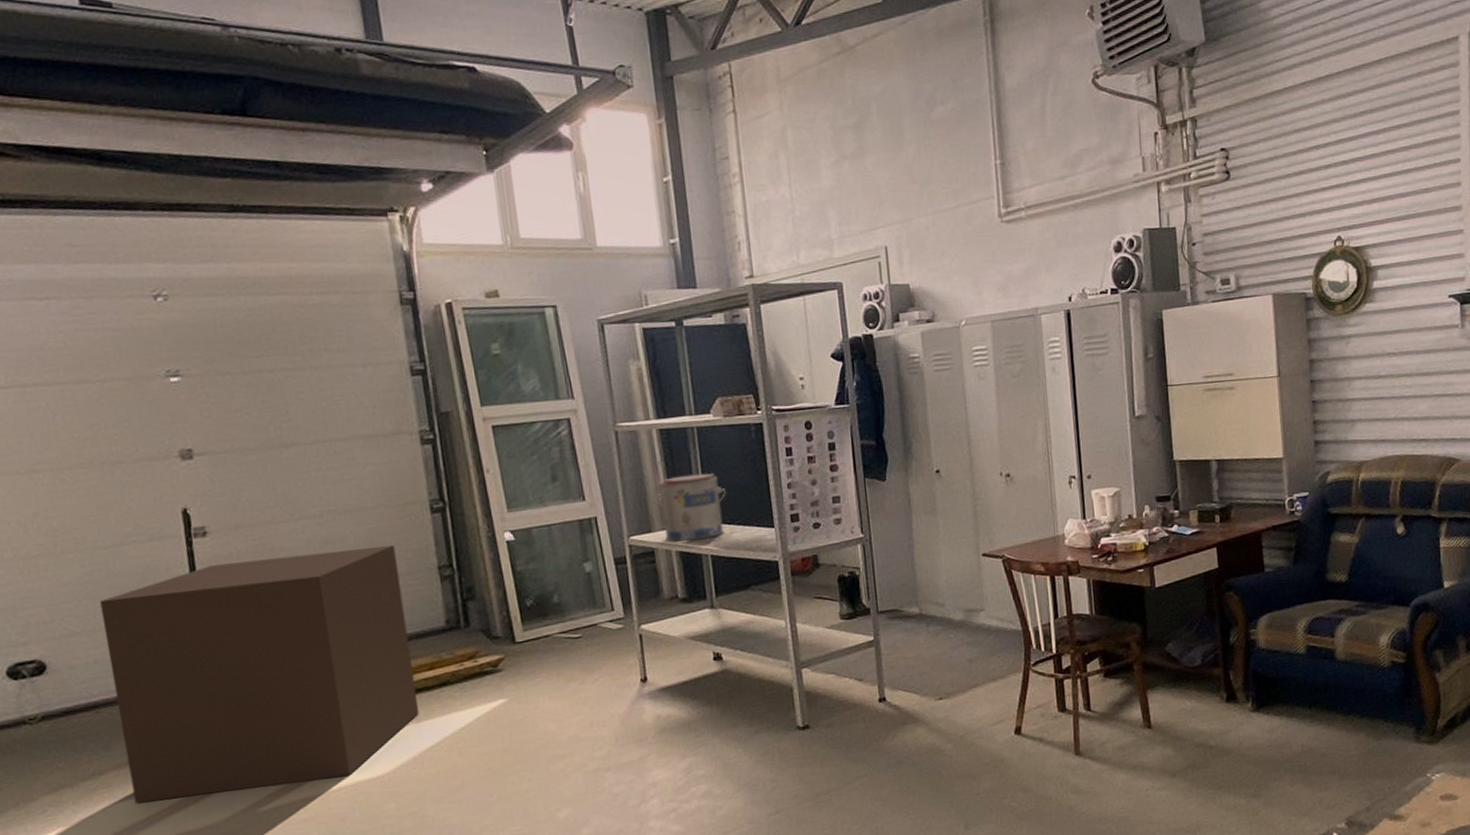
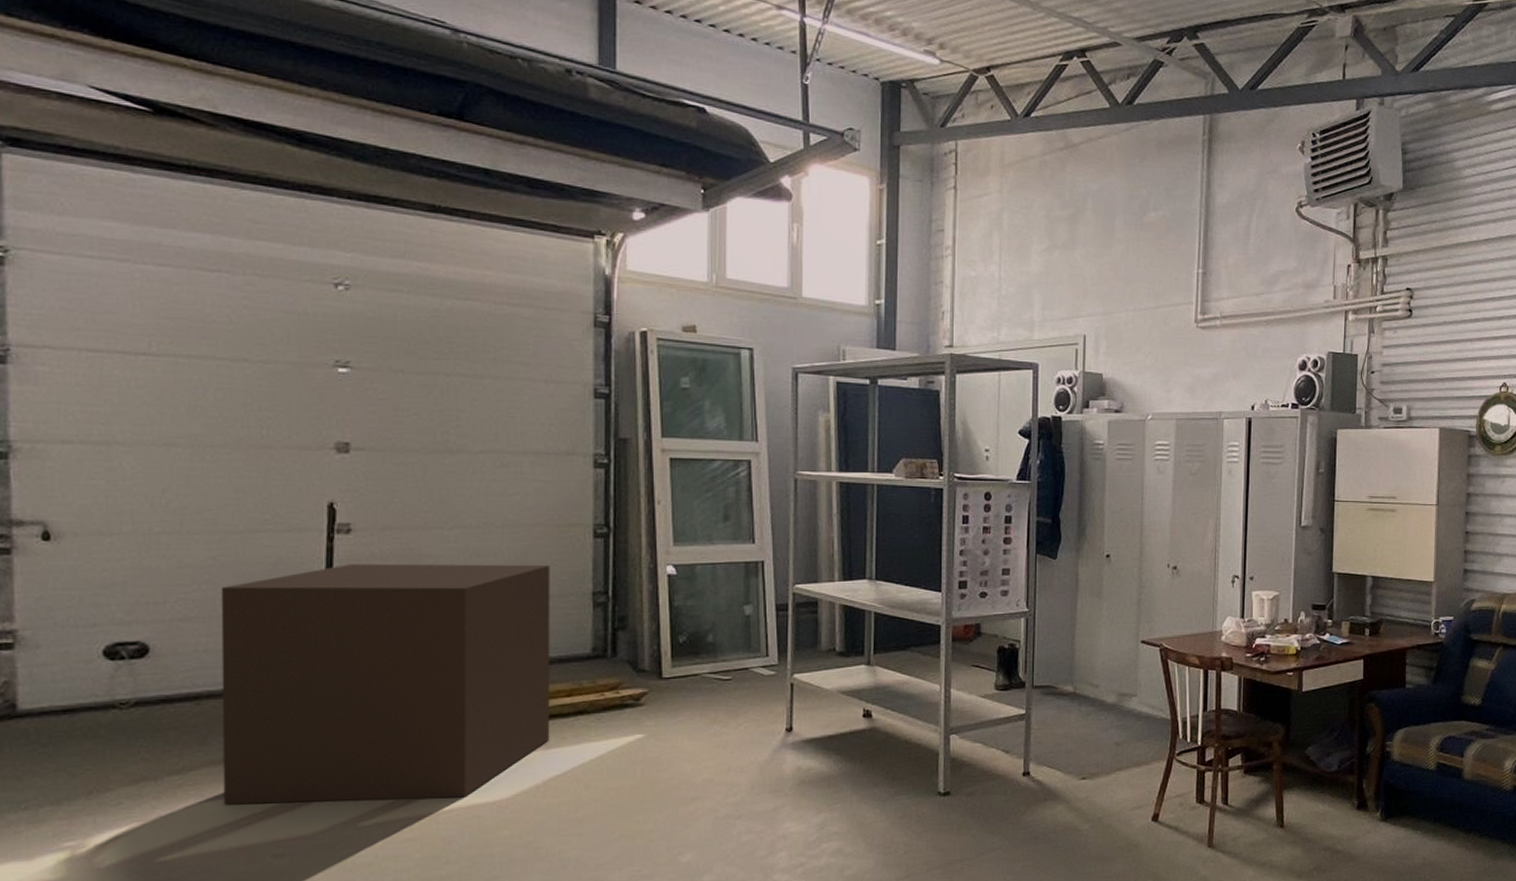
paint can: present [654,473,726,543] -> none [825,530,898,596]

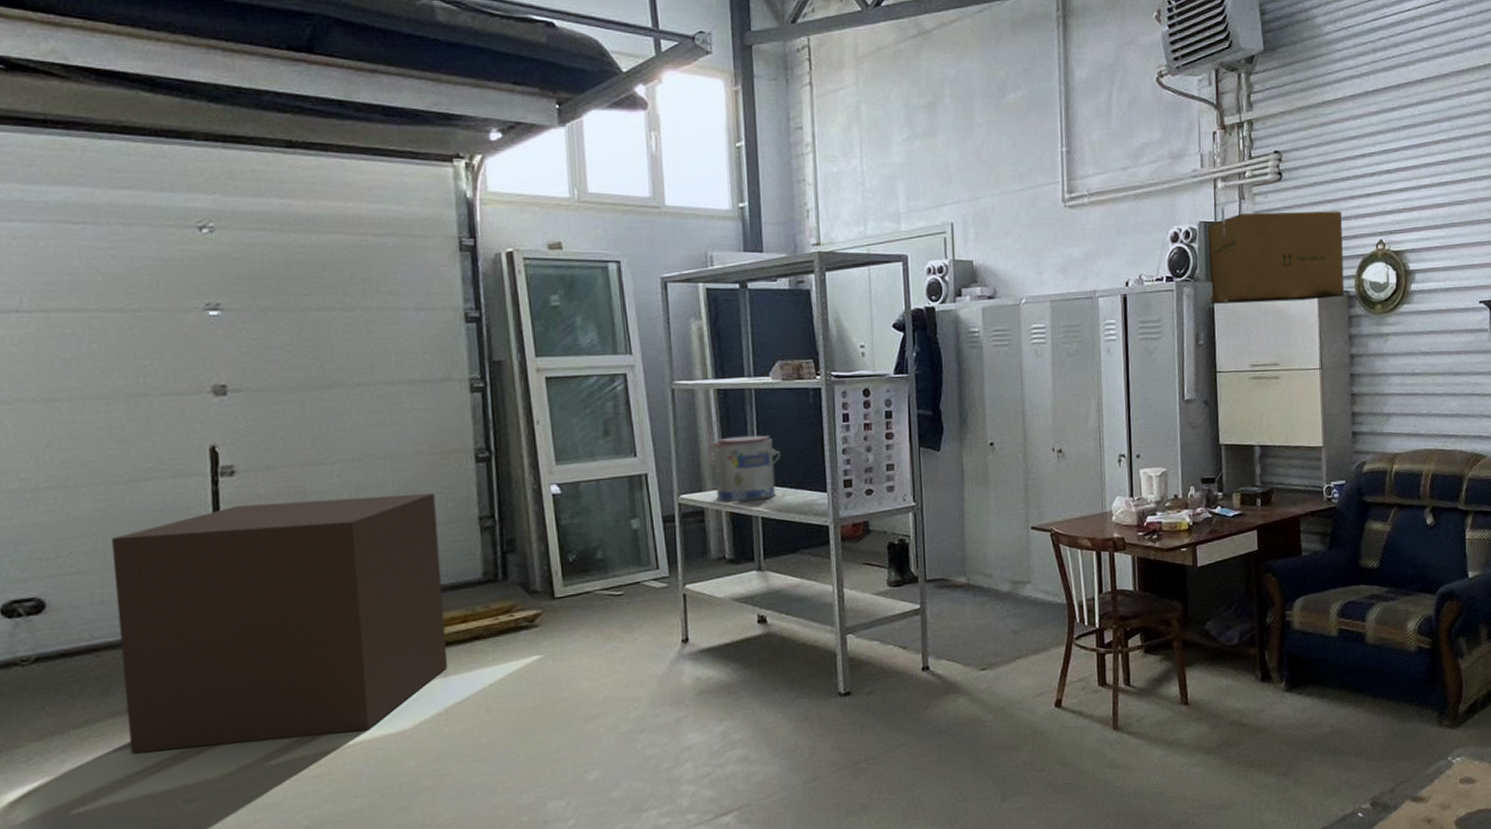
paint can: none [825,530,898,596] -> present [707,435,781,503]
box: none [1334,346,1468,437] -> present [1207,211,1345,305]

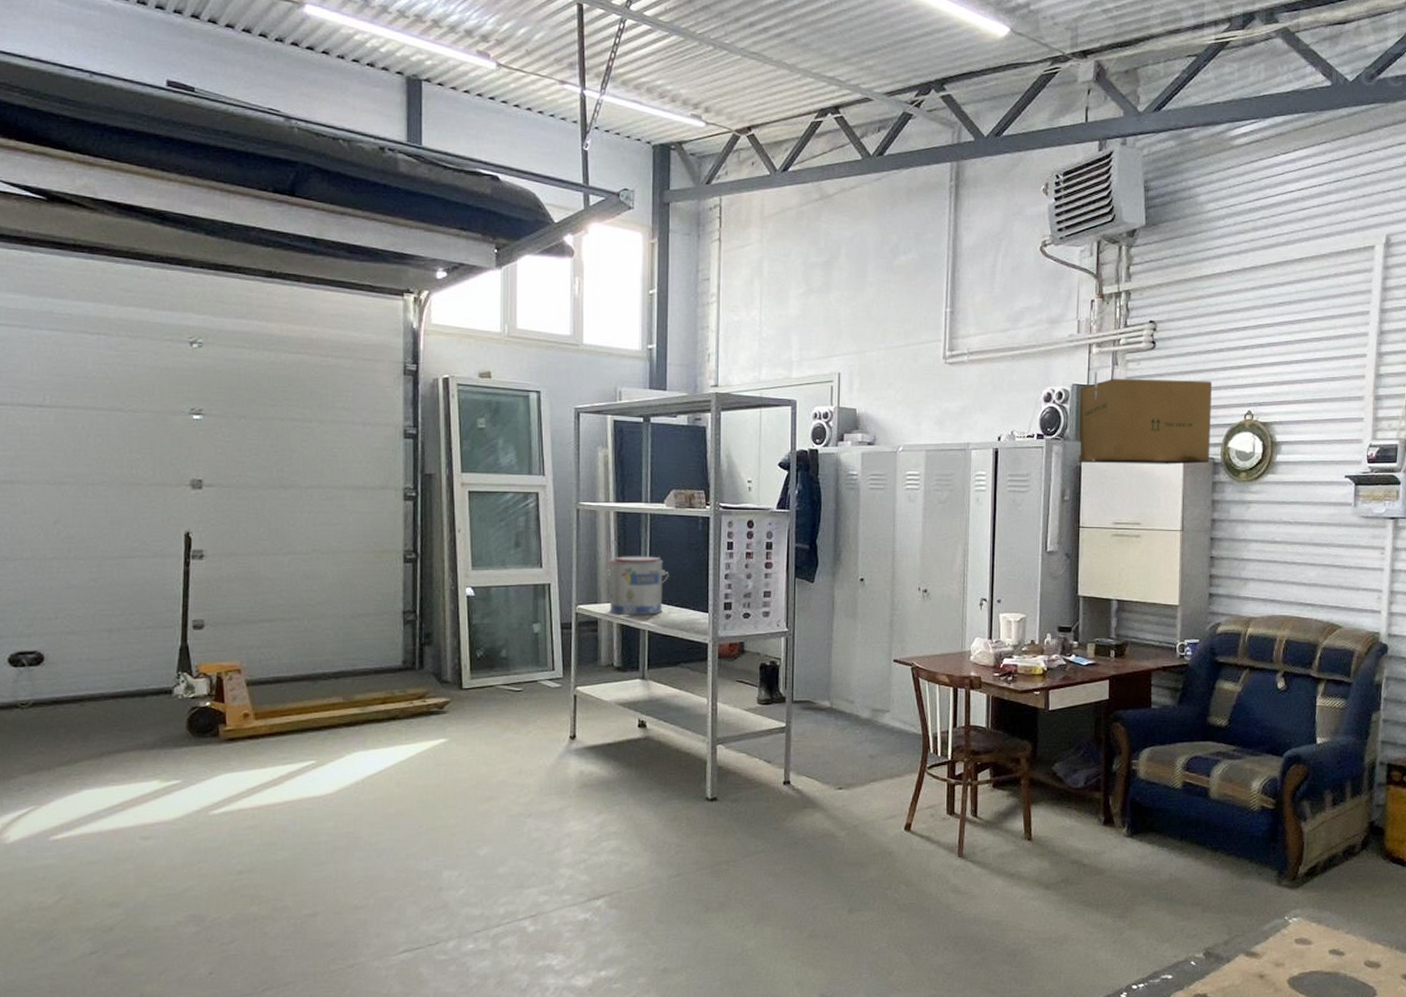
wooden crate: present [110,493,448,754] -> none [100,586,368,793]

